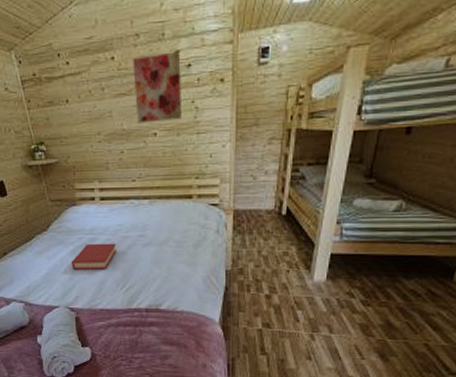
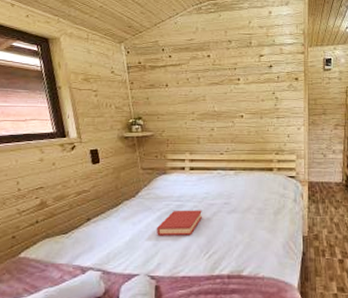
wall art: present [133,51,181,123] -> none [225,55,264,107]

